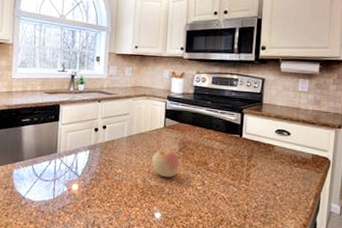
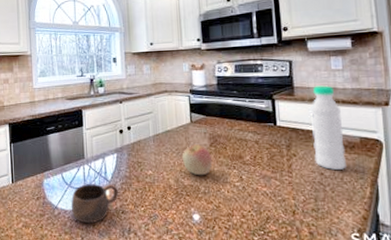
cup: none [38,177,87,215] -> present [71,184,118,224]
water bottle: none [270,104,300,182] -> present [310,85,346,170]

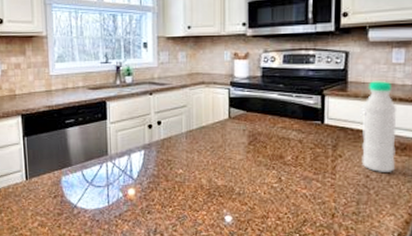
cup: present [71,184,118,224] -> none [92,182,144,224]
apple: present [182,144,213,176] -> none [216,142,250,176]

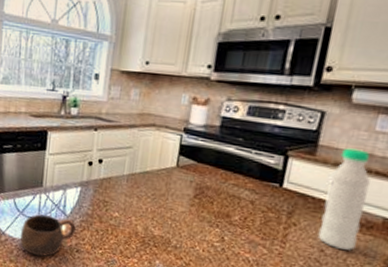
cup: none [92,182,144,224] -> present [20,214,76,257]

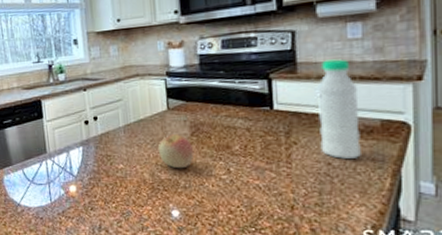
cup: present [20,214,76,257] -> none [35,179,86,221]
apple: none [156,192,194,229] -> present [158,134,195,169]

